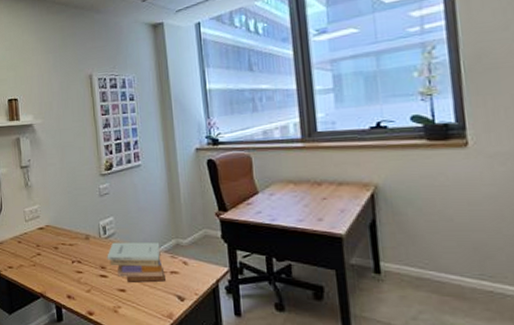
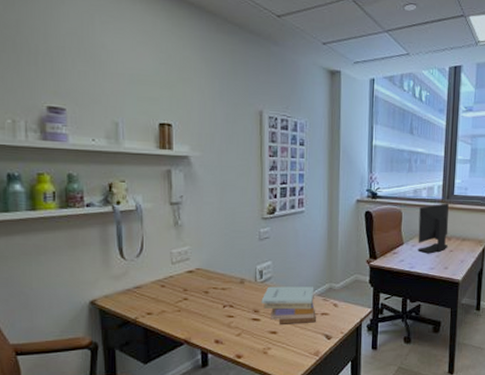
computer monitor: none [273,142,318,203] -> present [417,203,449,254]

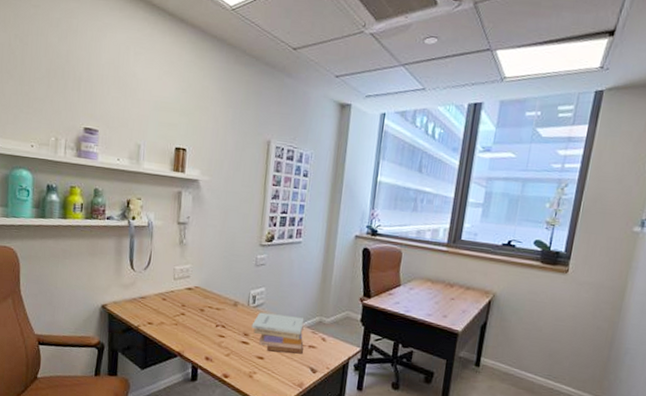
computer monitor: present [417,203,449,254] -> none [415,247,455,300]

